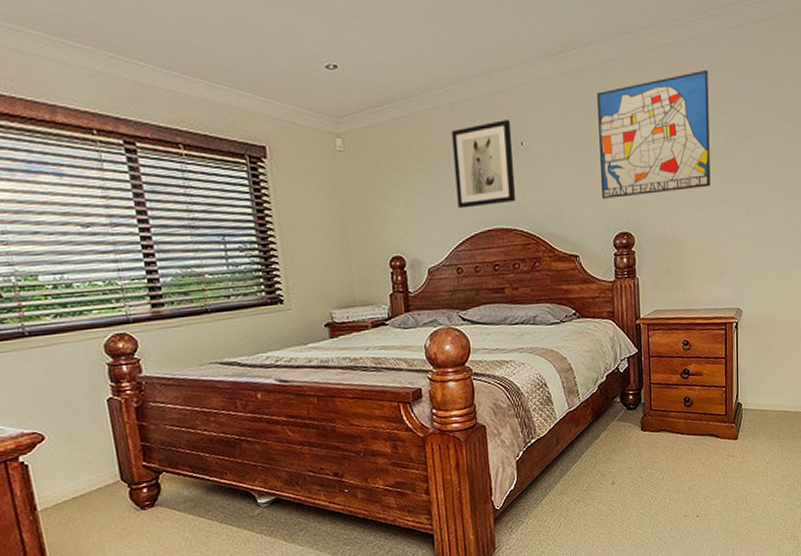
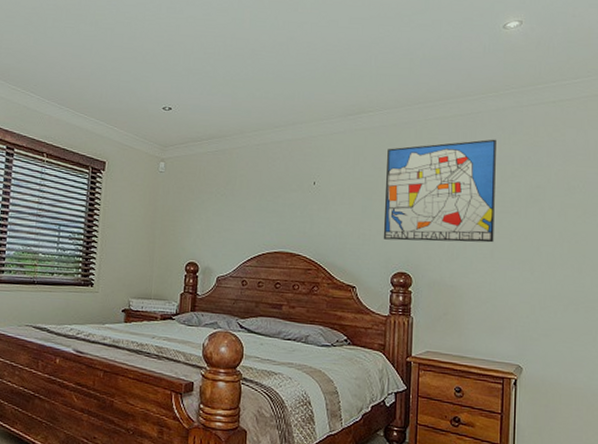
wall art: present [451,120,516,209] -> none [251,162,307,231]

